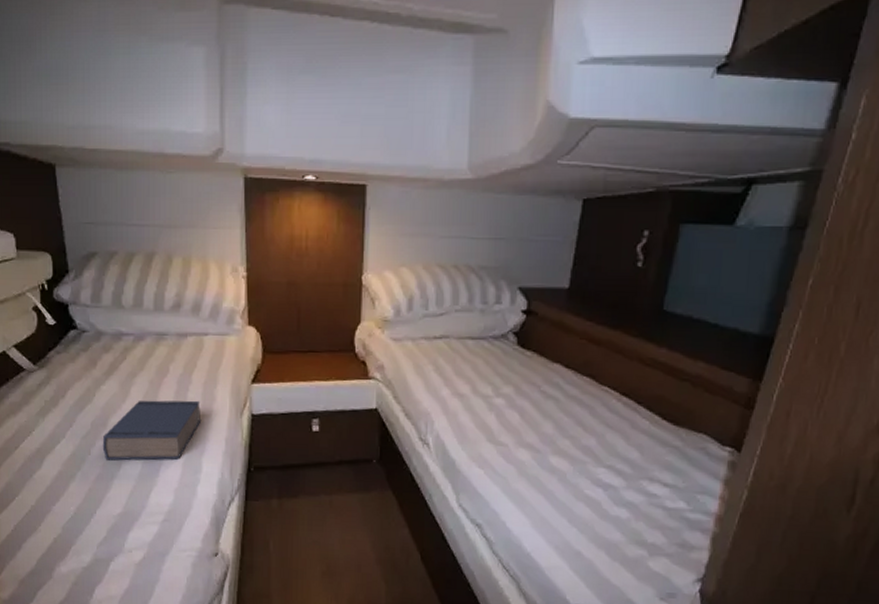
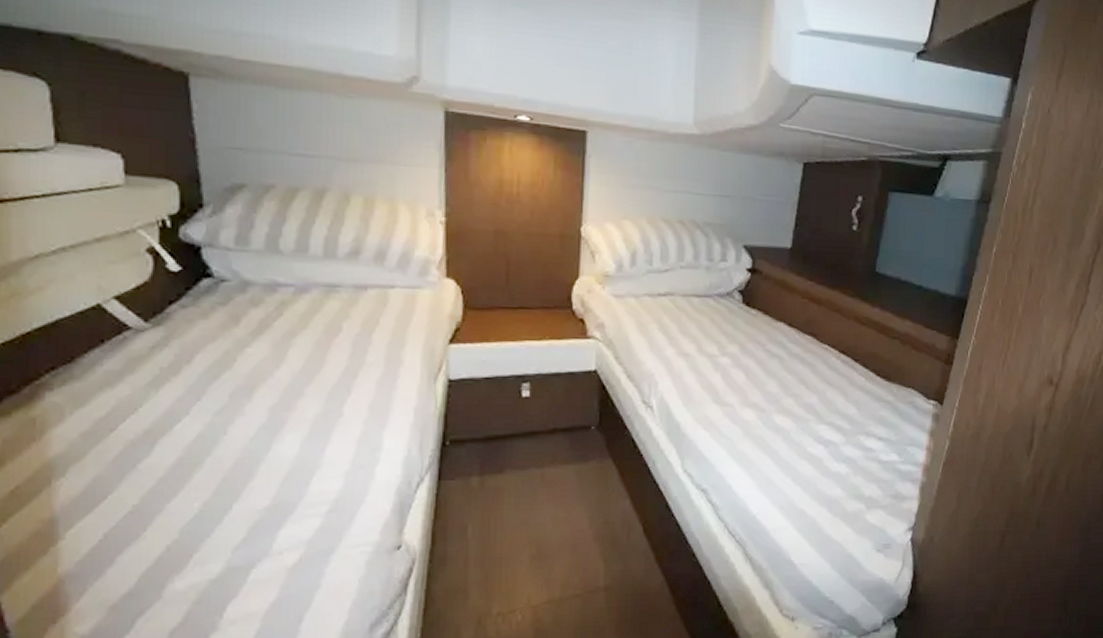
book: present [102,400,202,461] -> none [244,364,384,441]

